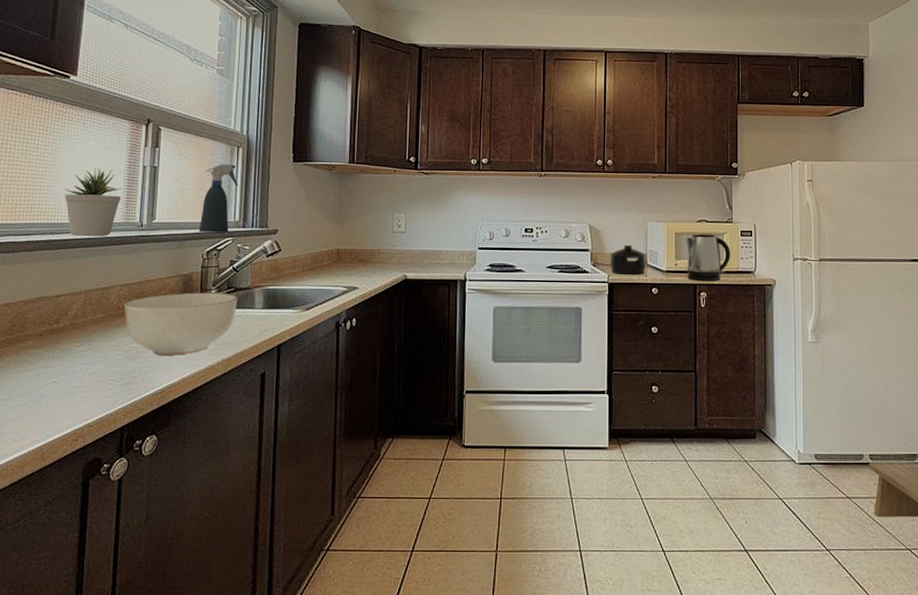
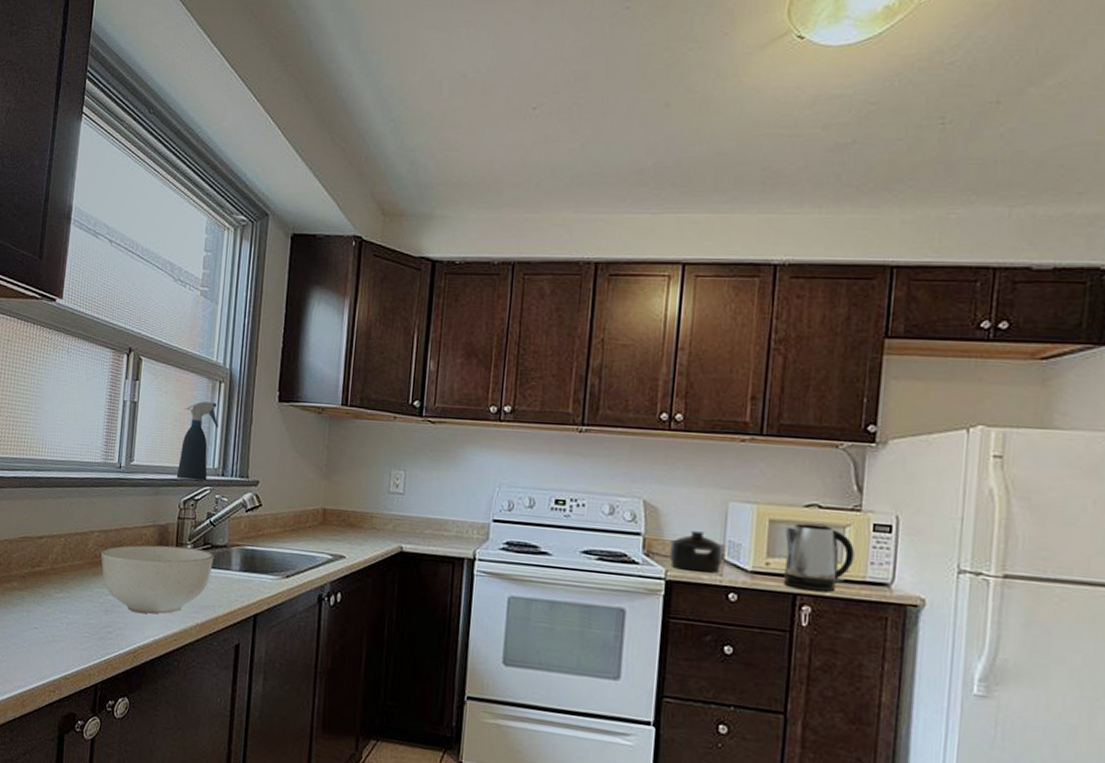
potted plant: present [64,167,122,237] -> none [48,400,102,477]

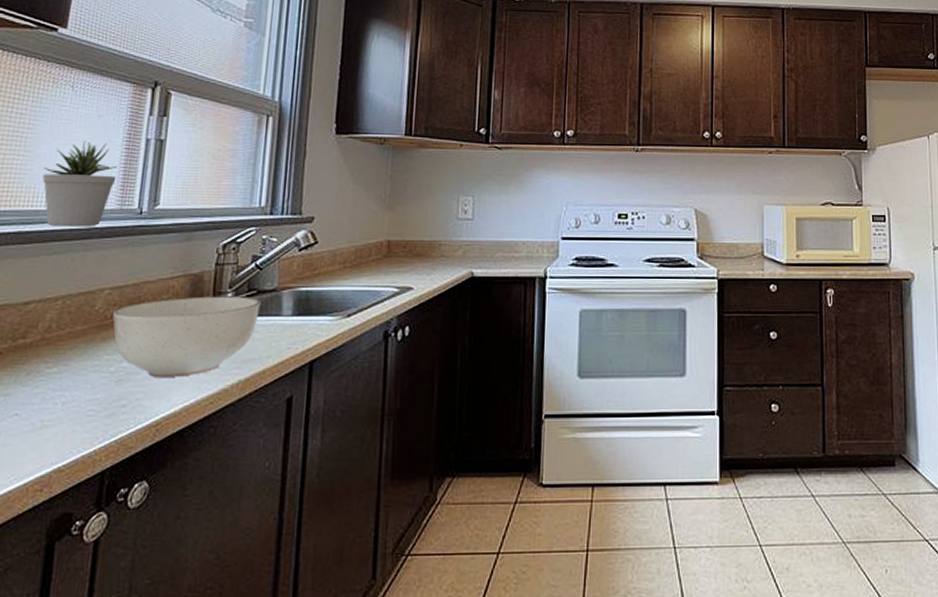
potted plant: none [48,400,102,477] -> present [42,141,118,227]
spray bottle: present [176,401,218,481] -> none [213,136,266,221]
saucepan: present [669,531,724,574] -> none [719,233,763,270]
kettle: present [782,522,855,594] -> none [809,218,861,277]

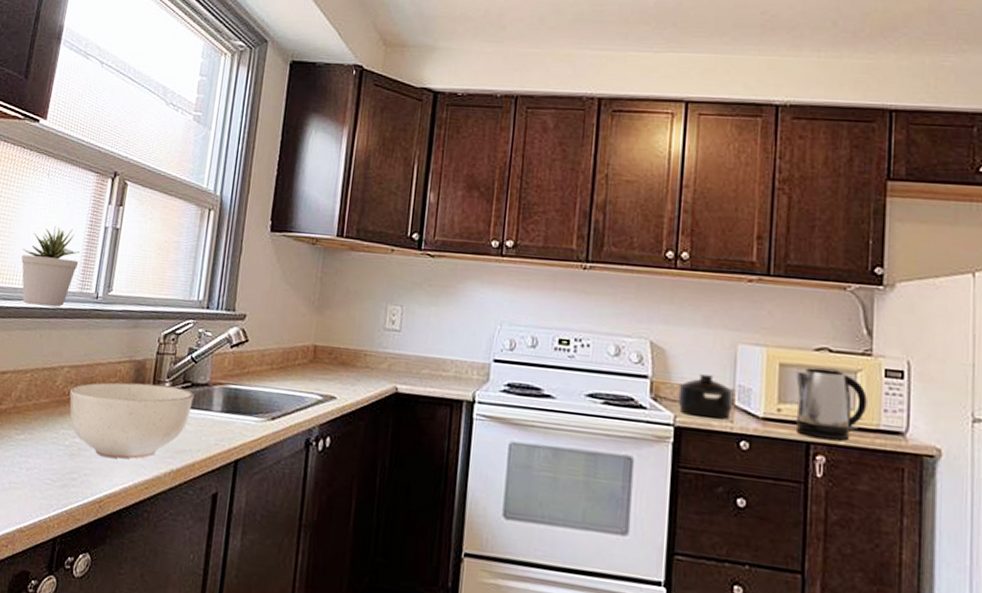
saucepan: none [719,233,763,270] -> present [678,374,734,420]
kettle: none [809,218,861,277] -> present [795,366,867,443]

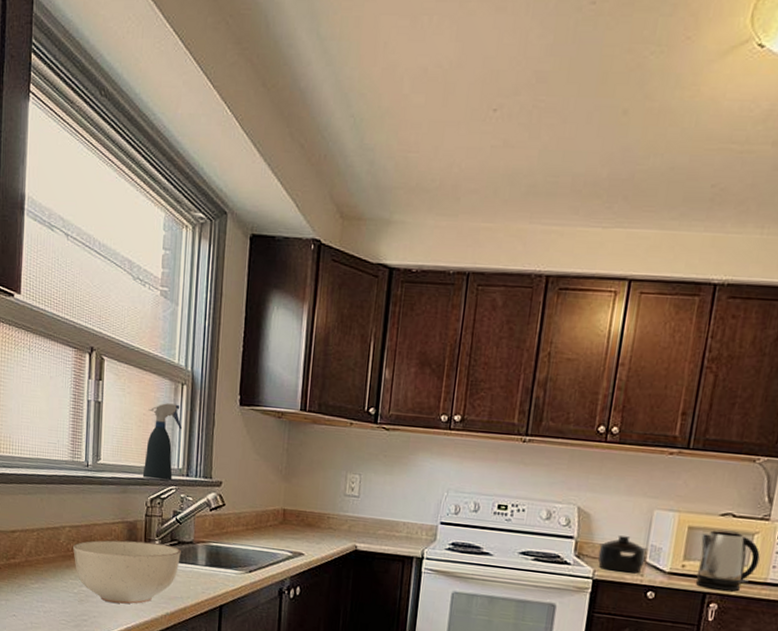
potted plant: present [21,225,81,307] -> none [14,399,68,474]
spray bottle: none [157,229,206,314] -> present [142,403,182,481]

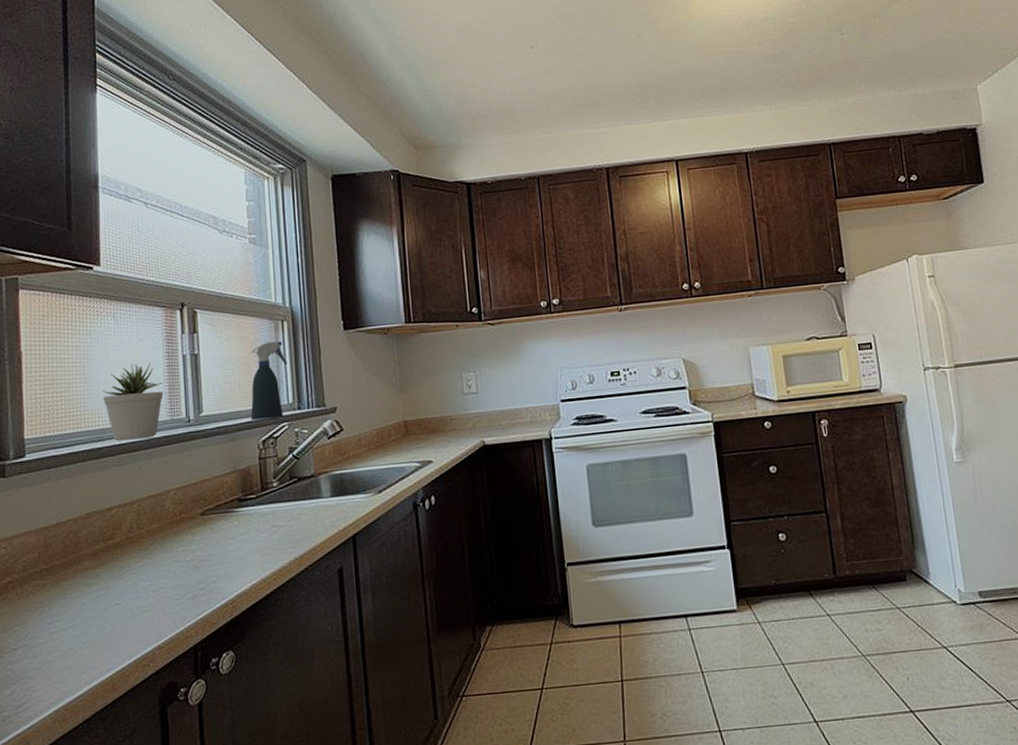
potted plant: none [14,399,68,474] -> present [102,363,164,442]
bowl: present [72,540,181,604] -> none [180,484,303,562]
saucepan: present [597,535,646,574] -> none [711,376,754,411]
kettle: present [695,529,760,593] -> none [796,351,850,409]

